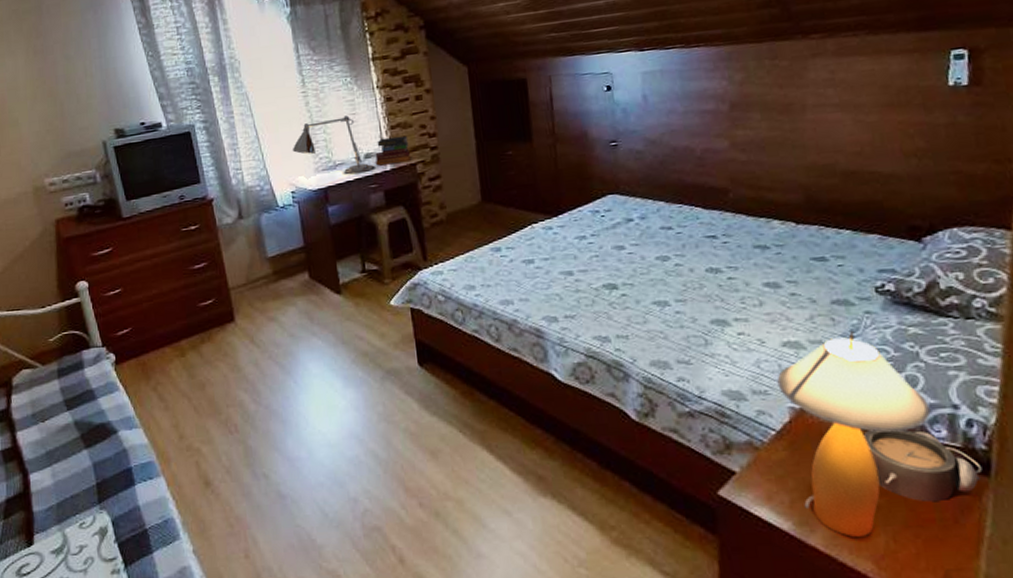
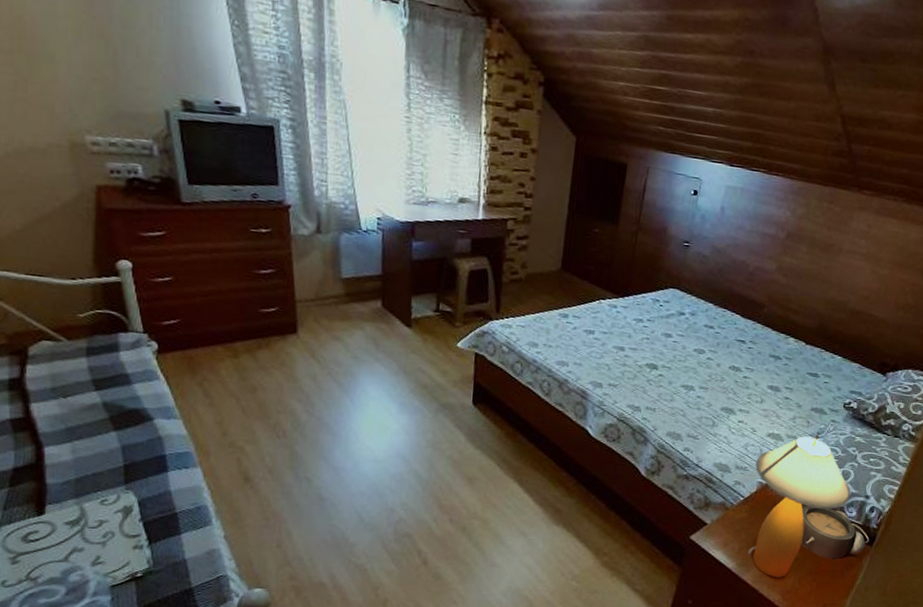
desk lamp: present [292,115,375,175] -> none [385,151,467,216]
books: present [375,135,410,166] -> none [469,186,505,216]

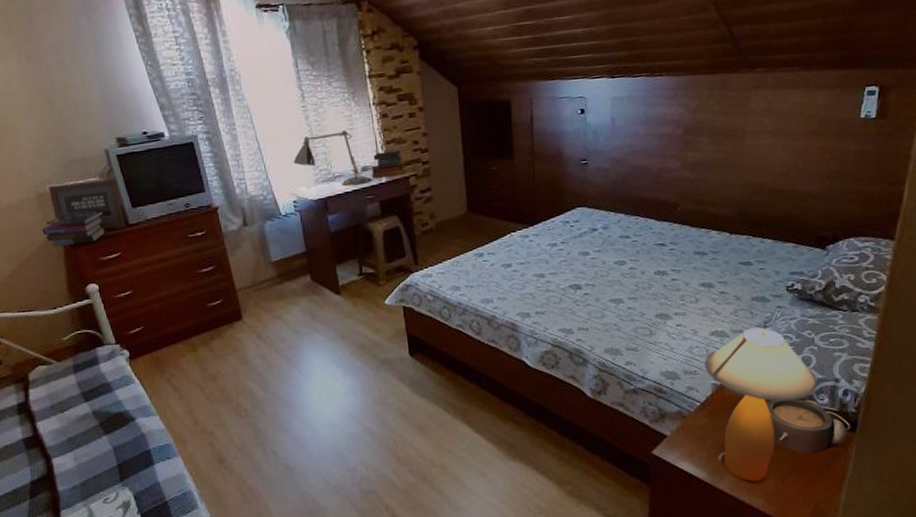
books: none [71,172,151,213] -> present [41,211,106,247]
picture frame: none [87,136,177,205] -> present [48,179,125,230]
desk lamp: none [385,151,467,216] -> present [293,130,372,186]
books: none [469,186,505,216] -> present [371,150,404,178]

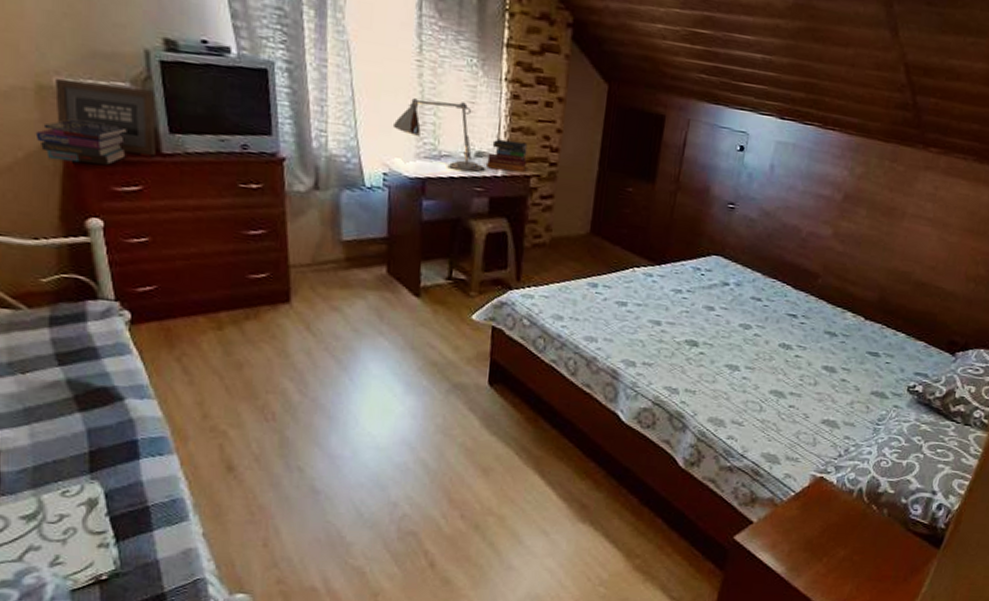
table lamp: present [704,321,818,481] -> none [799,419,916,584]
alarm clock: present [766,398,851,454] -> none [859,502,937,564]

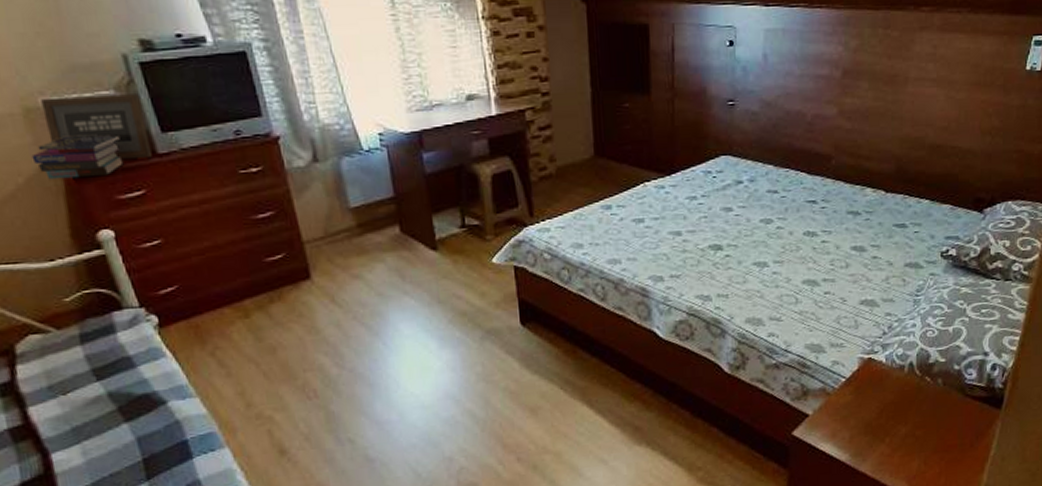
desk lamp: present [392,98,485,172] -> none [379,48,478,118]
books: present [487,139,528,172] -> none [479,77,519,110]

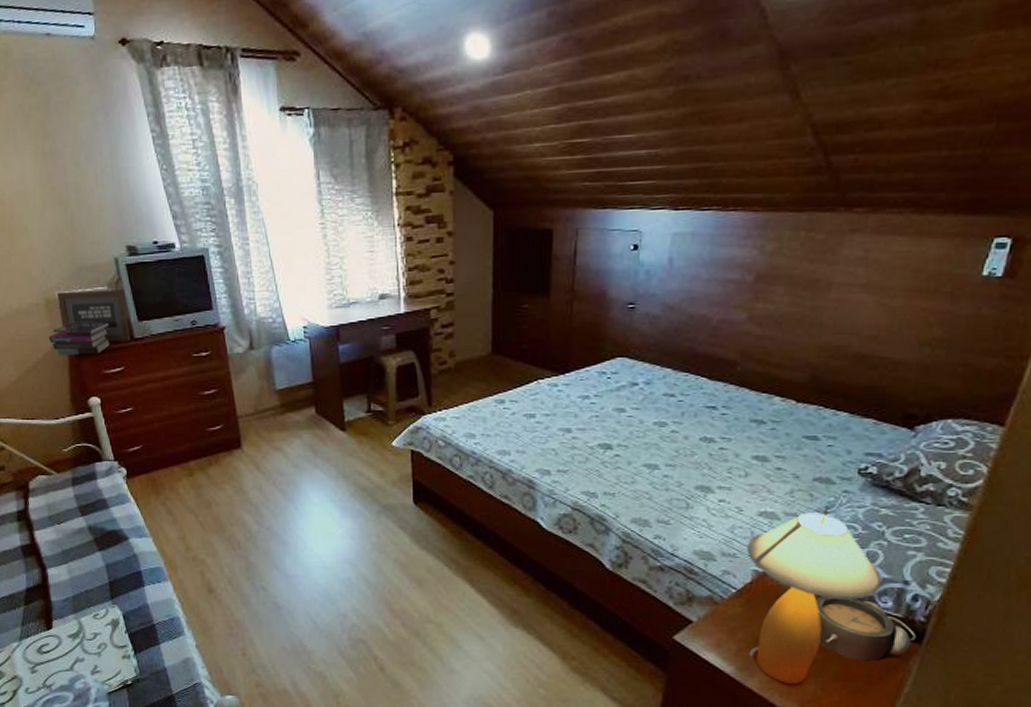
table lamp: none [852,290,967,463] -> present [746,507,883,684]
alarm clock: none [914,373,997,432] -> present [815,596,916,662]

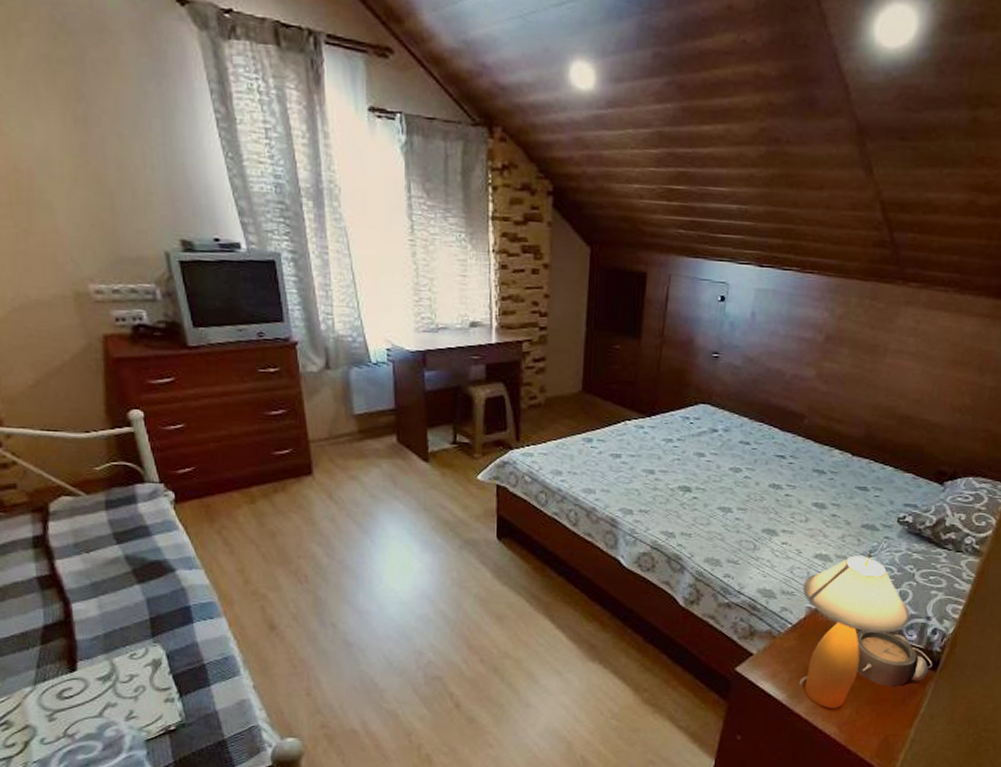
books: present [48,321,110,356] -> none [78,321,158,361]
picture frame: present [57,289,130,342] -> none [90,284,183,350]

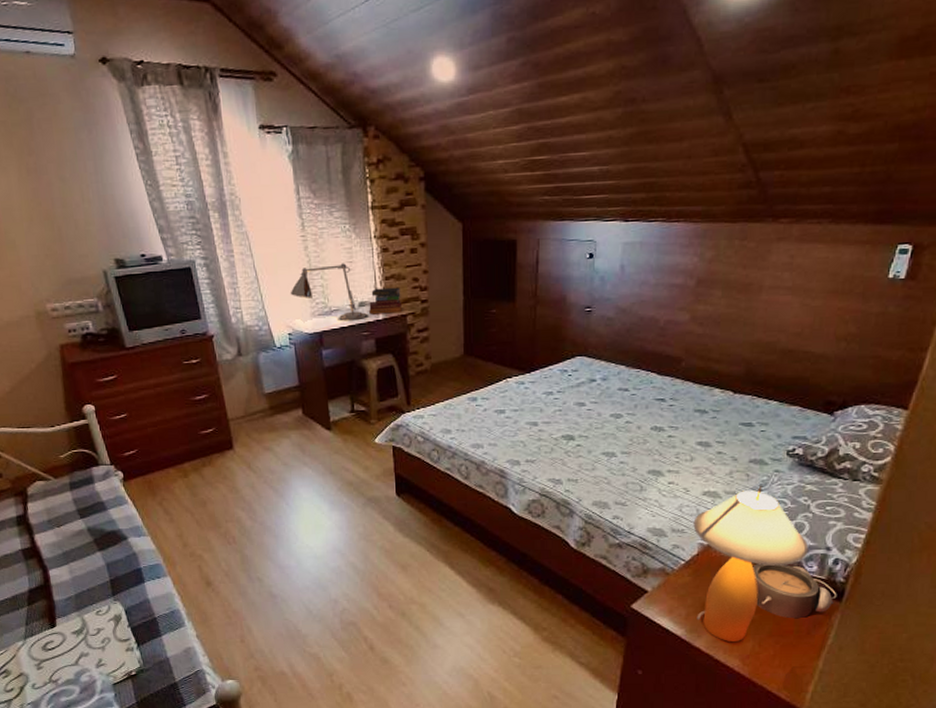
desk lamp: none [392,276,480,342] -> present [290,263,368,321]
books: none [481,308,518,339] -> present [369,287,402,315]

